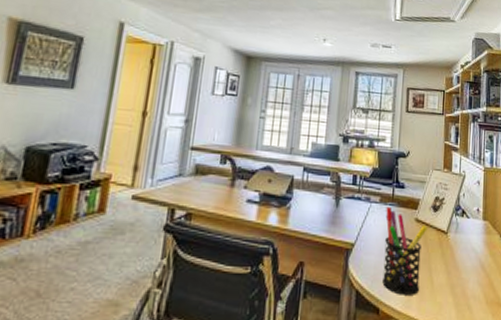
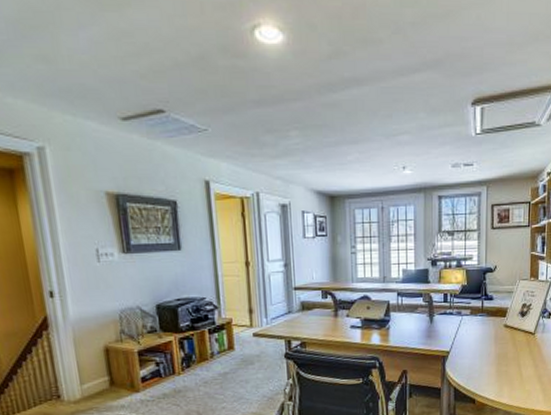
pen holder: present [382,207,427,295] -> none [476,318,516,387]

